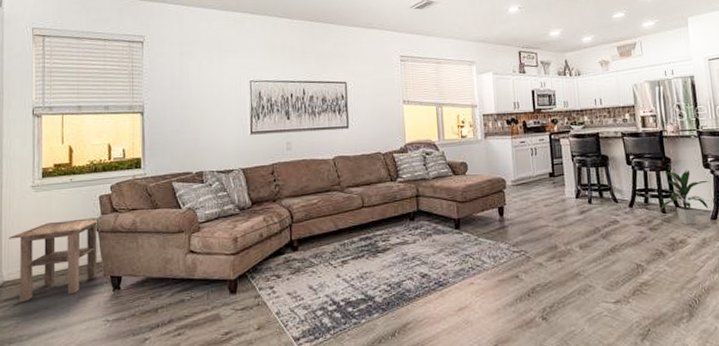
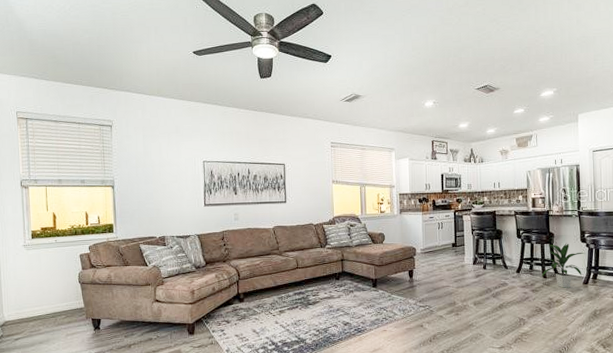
side table: present [8,217,101,302] -> none [6,272,82,337]

